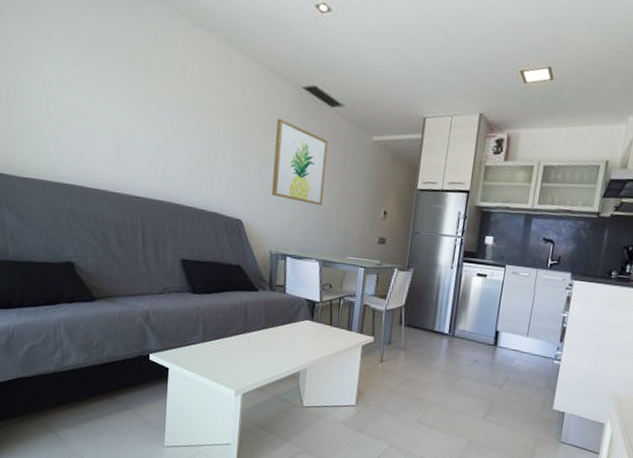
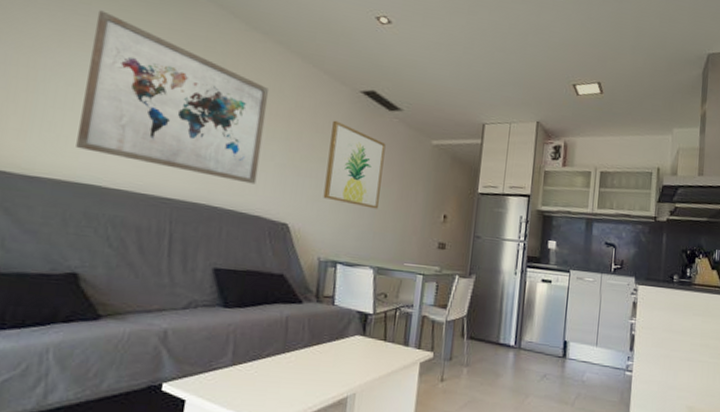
wall art: none [56,14,217,183] -> present [76,10,270,184]

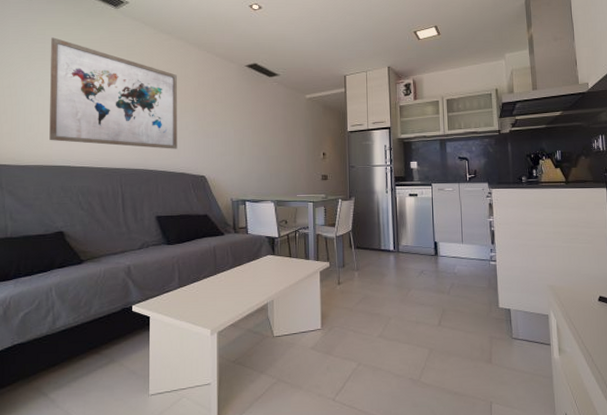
wall art: present [323,120,386,209] -> none [228,91,271,156]

